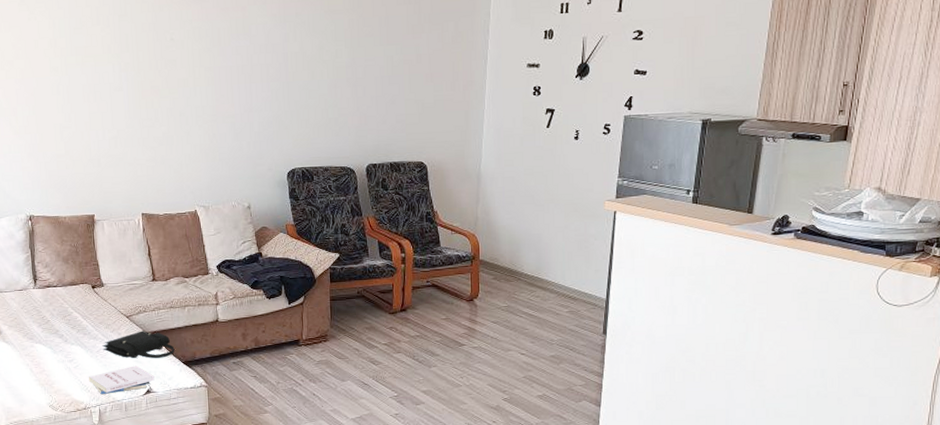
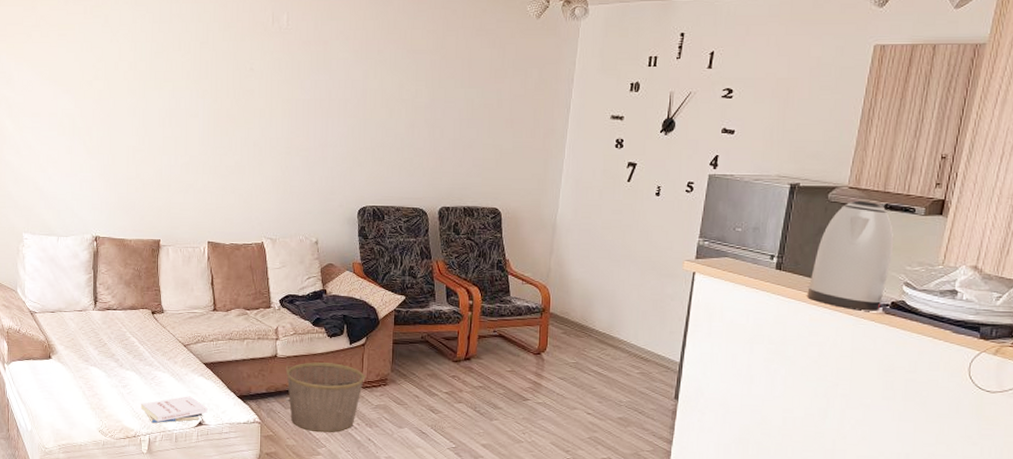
handbag: present [102,331,175,358] -> none [157,361,230,391]
basket: none [227,323,307,391] -> present [285,362,367,433]
kettle: none [723,131,802,238] -> present [807,200,894,311]

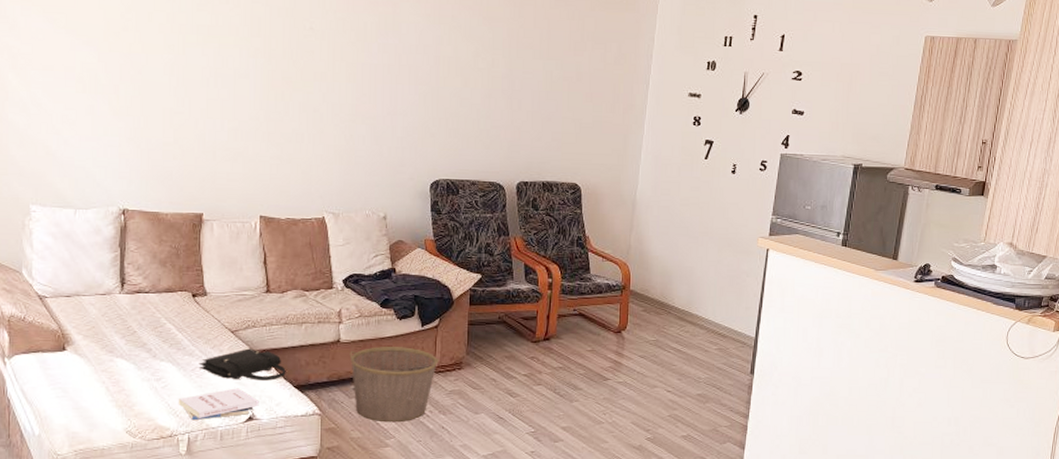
handbag: none [157,361,230,391] -> present [198,348,286,381]
kettle: present [807,200,894,311] -> none [869,181,944,285]

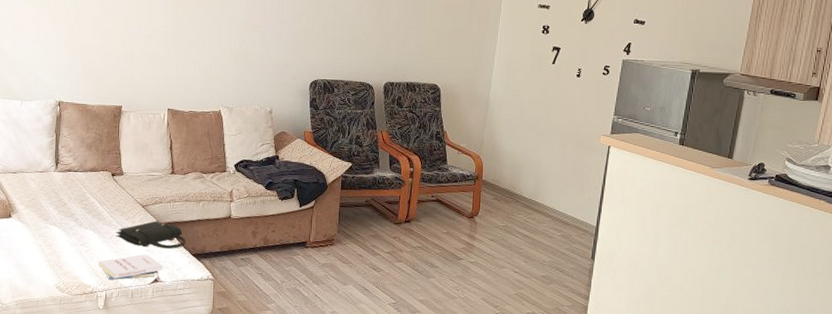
basket: present [349,347,440,423] -> none [238,223,315,289]

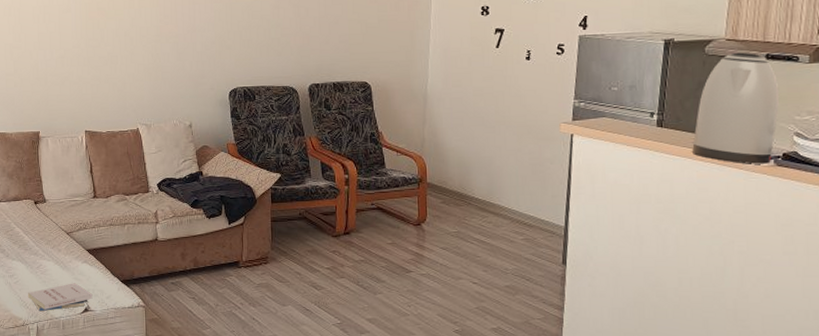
handbag: present [115,221,186,249] -> none [42,248,114,276]
kettle: none [705,86,778,183] -> present [692,52,780,164]

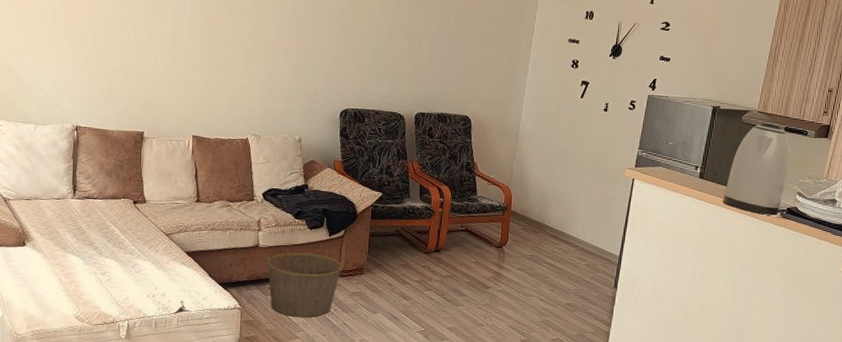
books: present [27,283,93,312] -> none [119,283,189,310]
basket: none [166,244,247,314] -> present [266,252,344,318]

